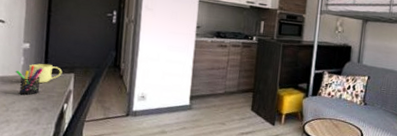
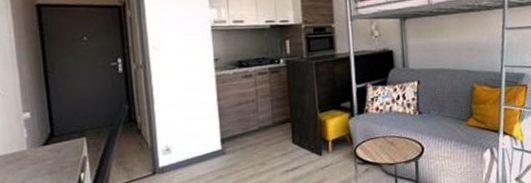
pen holder: present [15,65,43,95] -> none [19,136,51,172]
mug: present [27,63,63,84] -> none [33,131,72,156]

